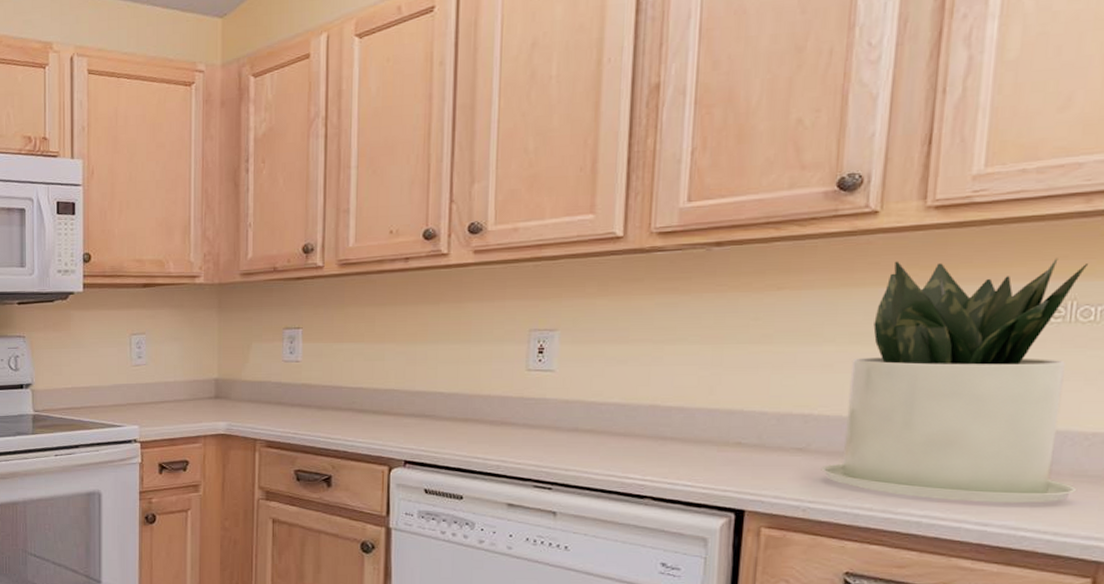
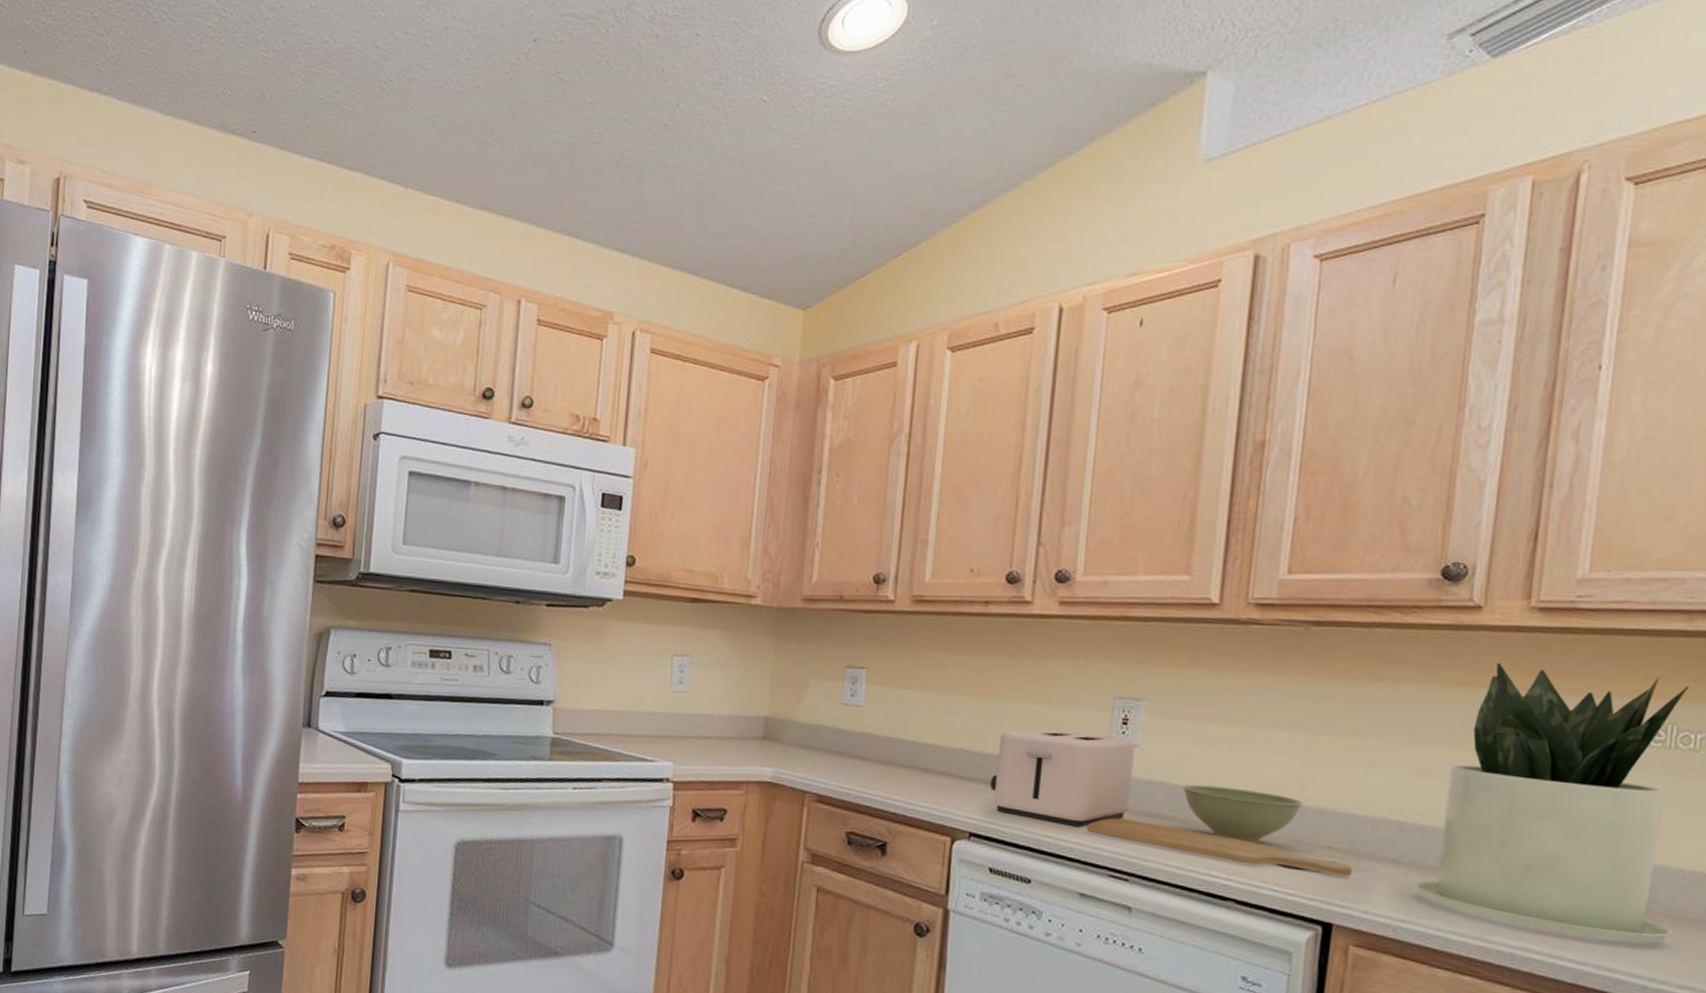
toaster: none [420,364,552,447] -> present [989,729,1136,828]
chopping board: none [510,435,762,468] -> present [1086,817,1353,877]
bowl: none [598,399,712,446] -> present [1183,784,1304,844]

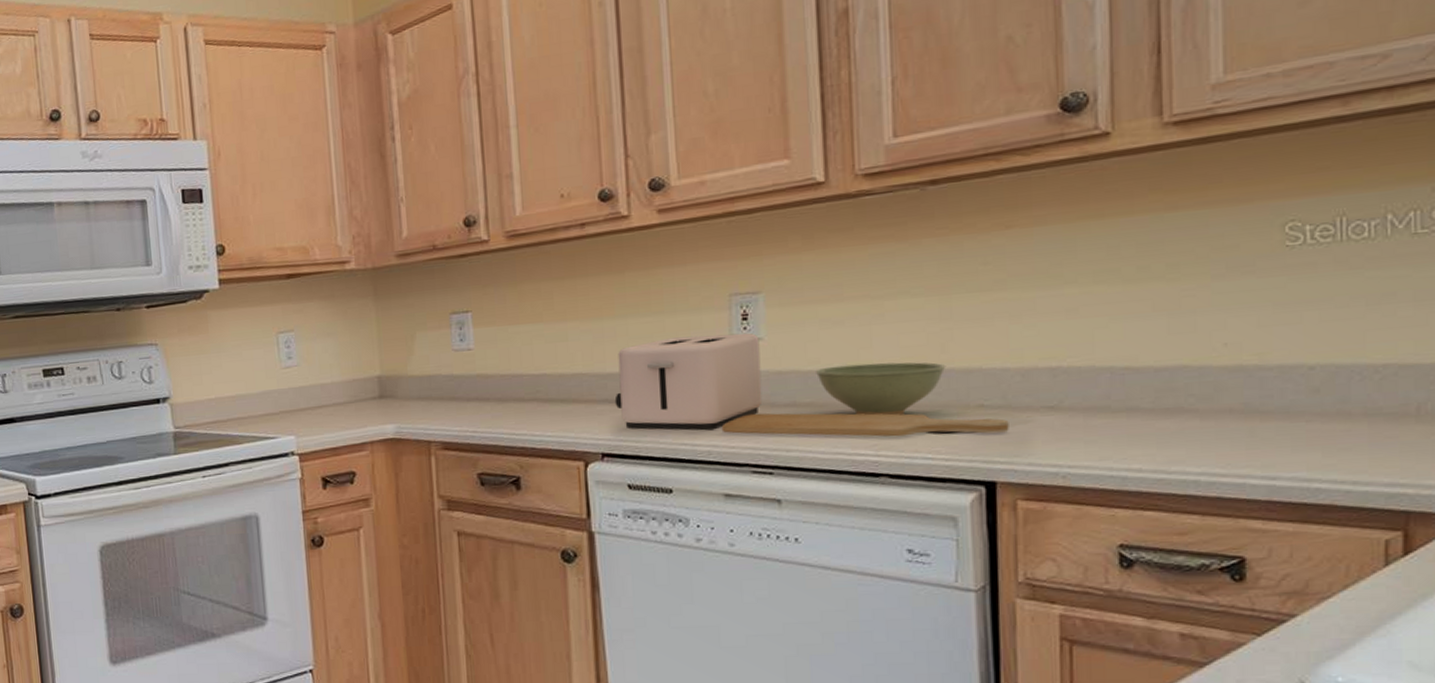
planter: present [1414,662,1688,944] -> none [1078,170,1373,454]

